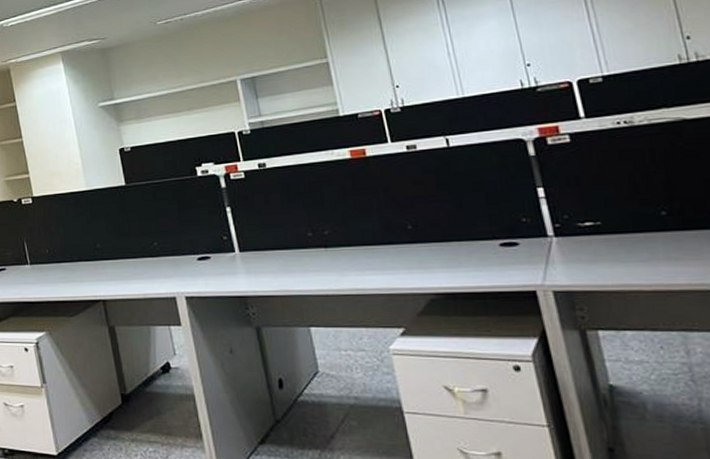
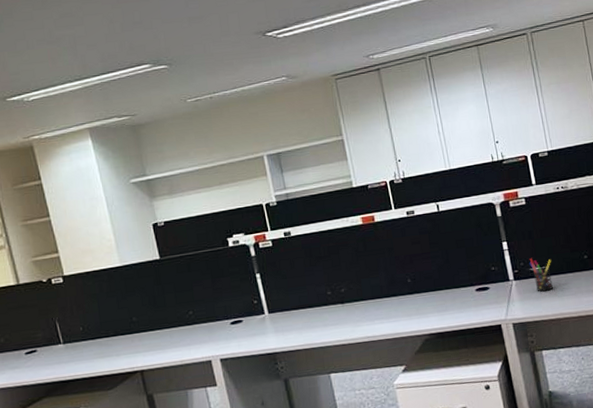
pen holder: none [576,210,614,254] -> present [529,258,554,292]

